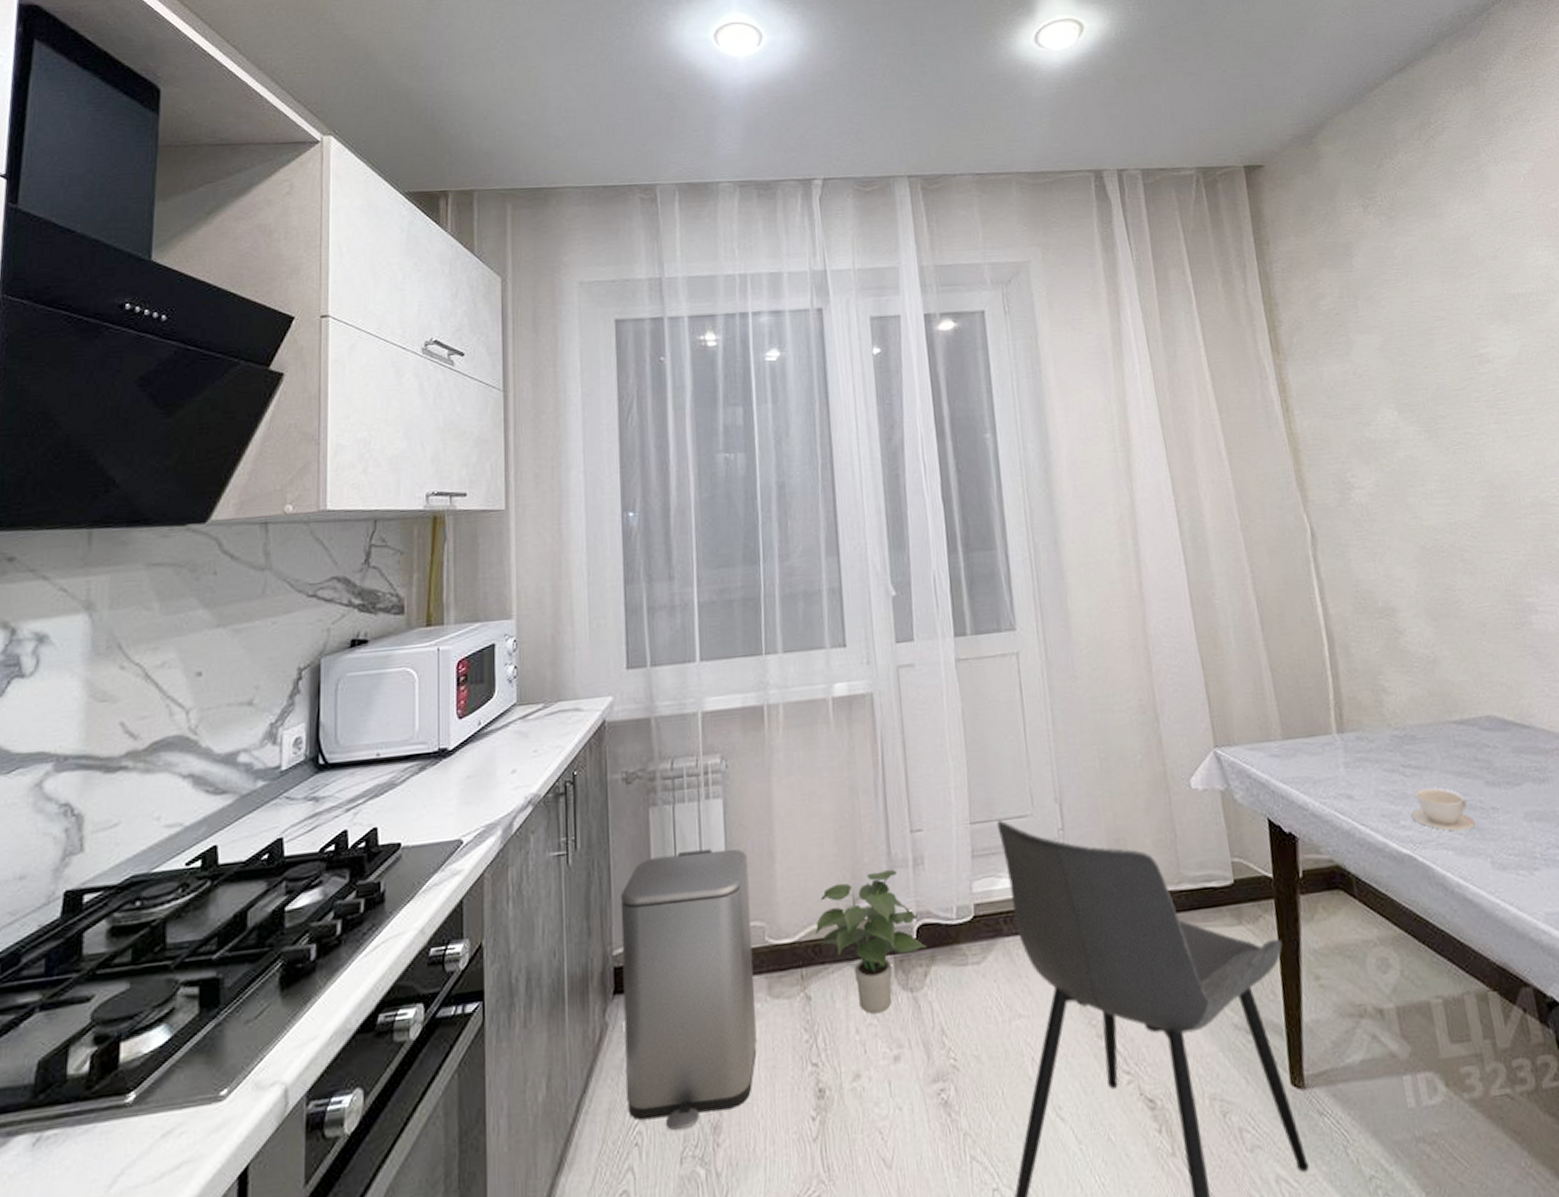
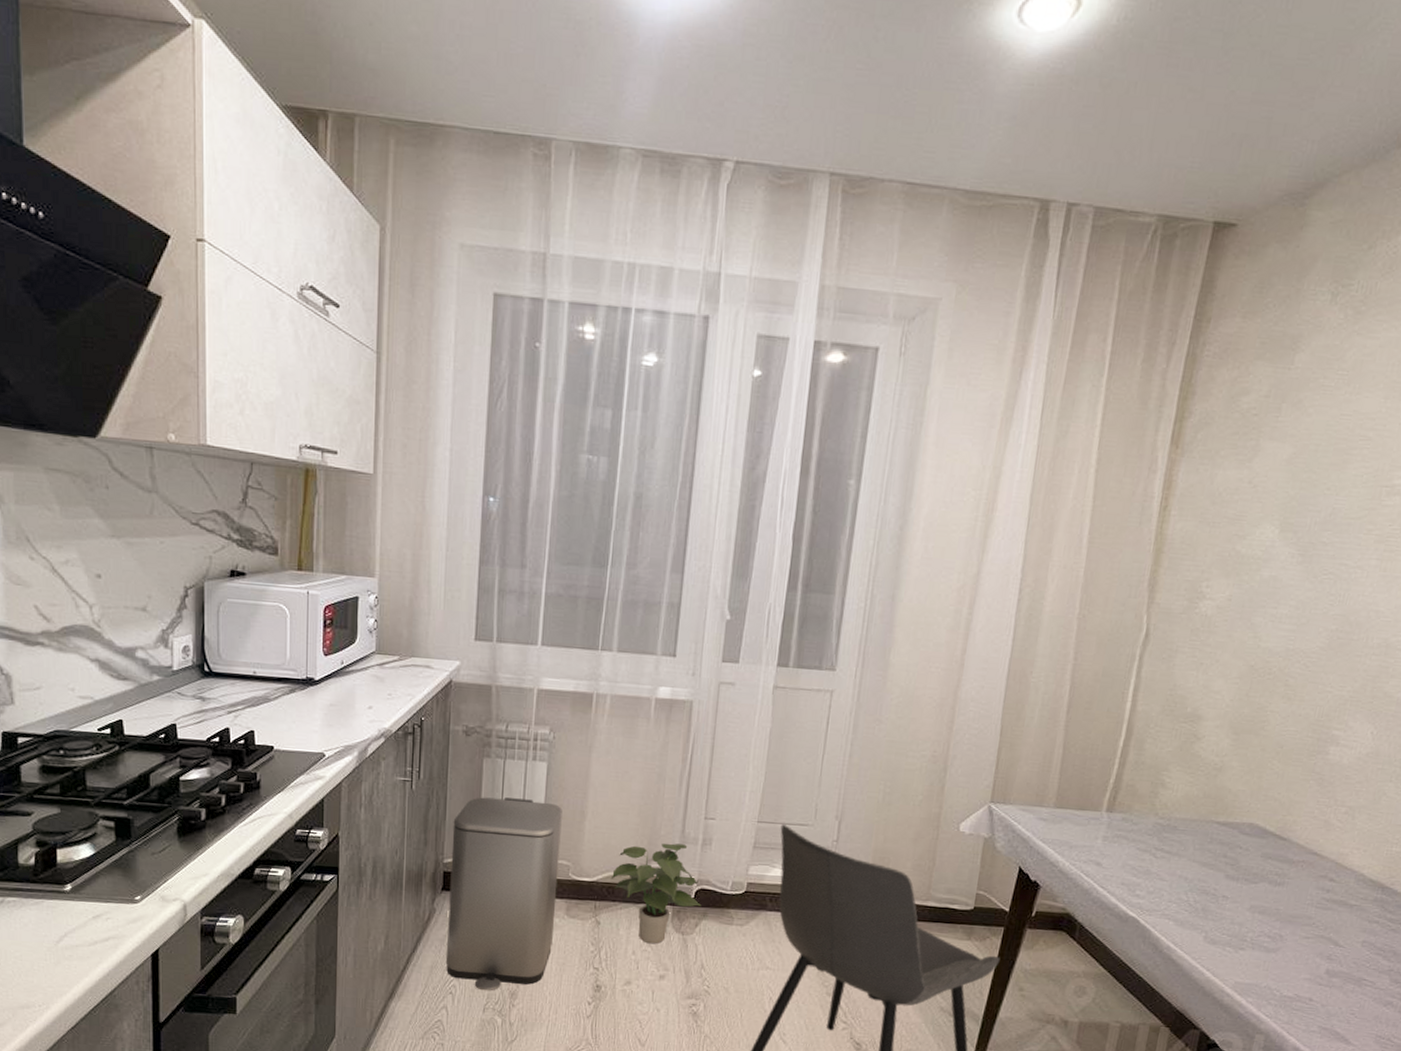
teacup: present [1411,788,1476,832] -> none [1148,869,1204,909]

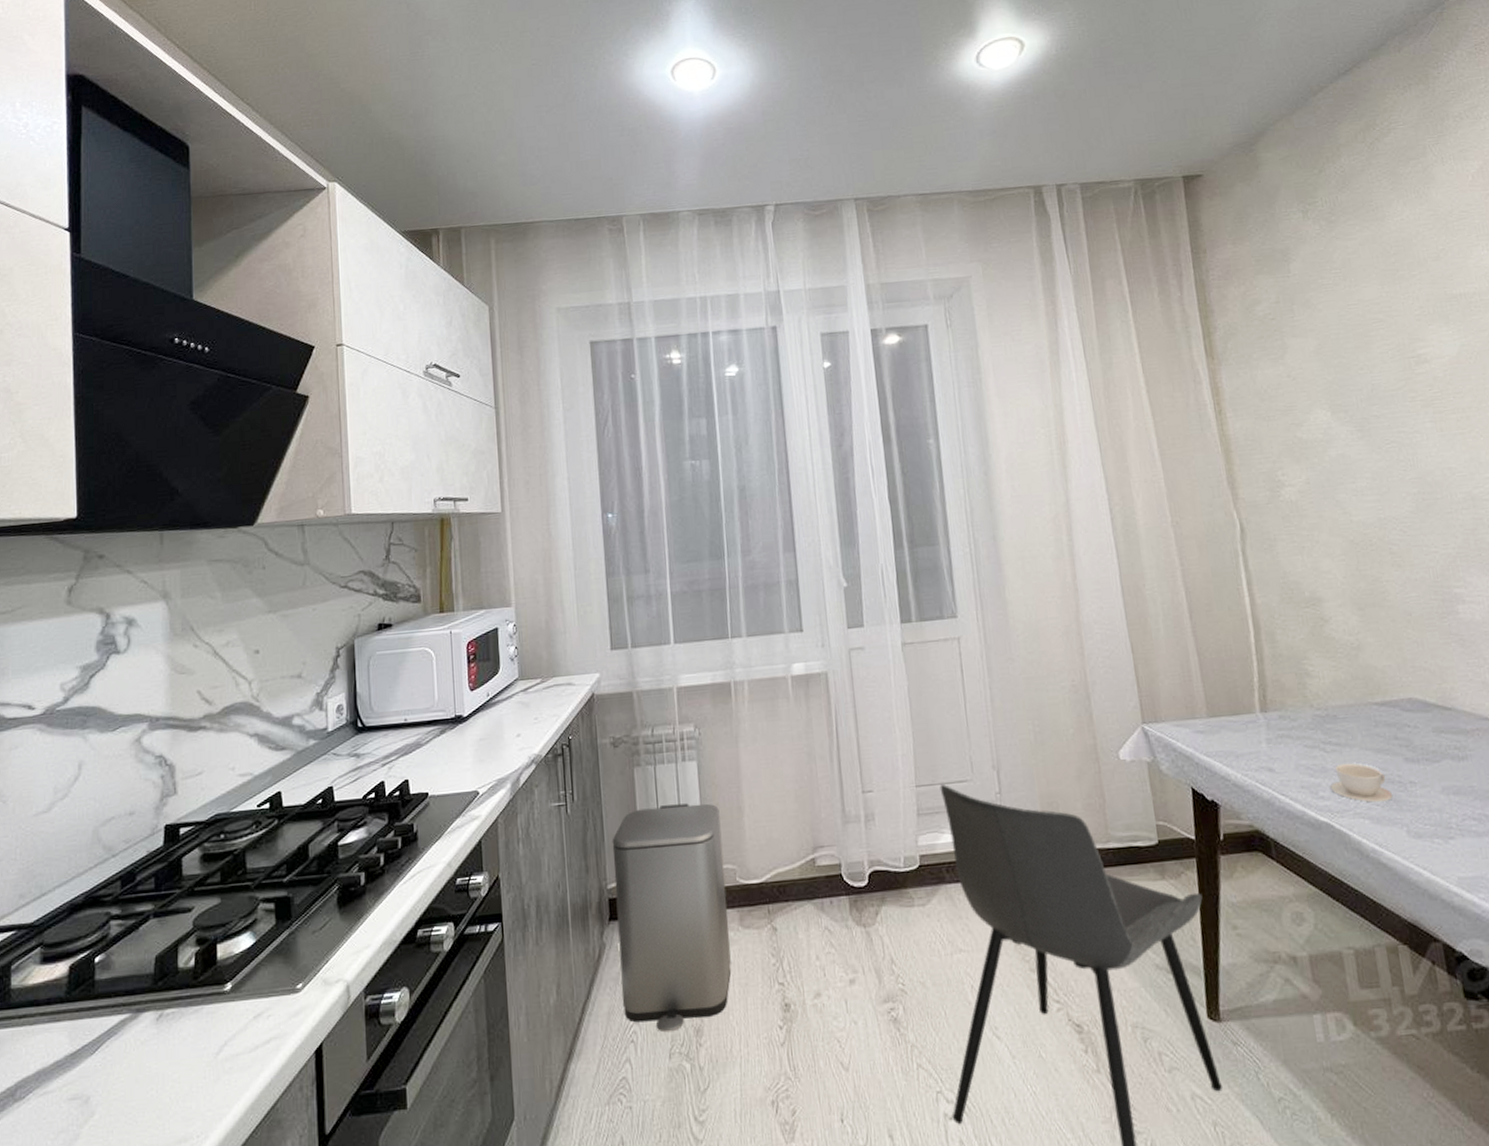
potted plant: present [610,843,702,944] -> none [779,824,878,945]
teacup: none [1148,869,1204,909] -> present [1330,763,1393,803]

